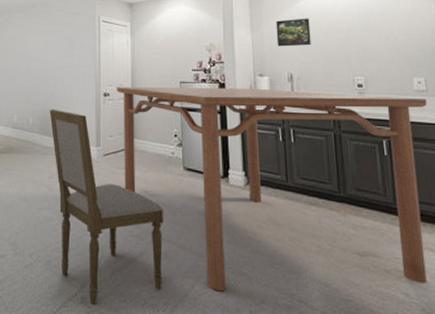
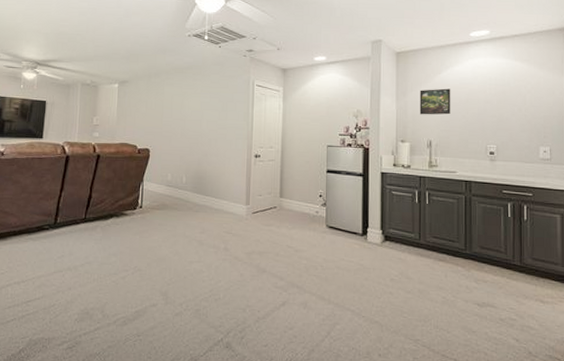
dining chair: present [49,109,163,305] -> none [202,168,305,349]
dining table: present [116,87,427,292] -> none [266,149,550,338]

